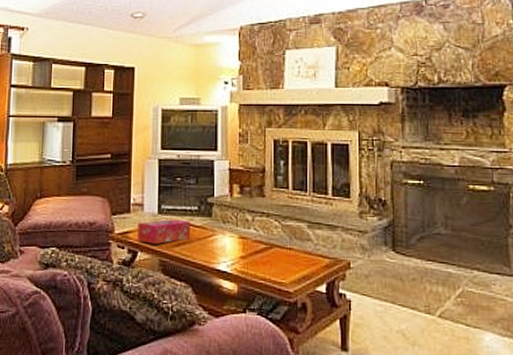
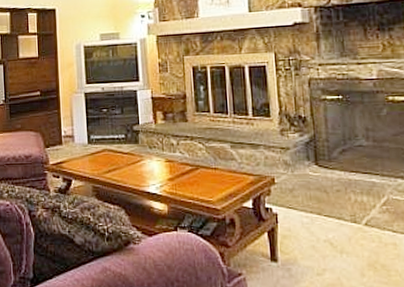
tissue box: present [137,219,190,244] -> none [70,147,119,172]

